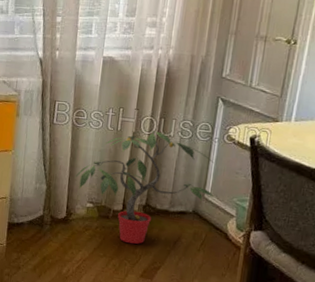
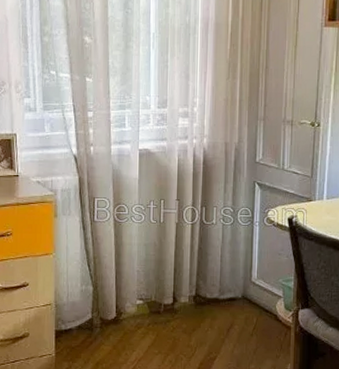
potted plant: present [74,129,214,244] -> none [121,219,260,337]

